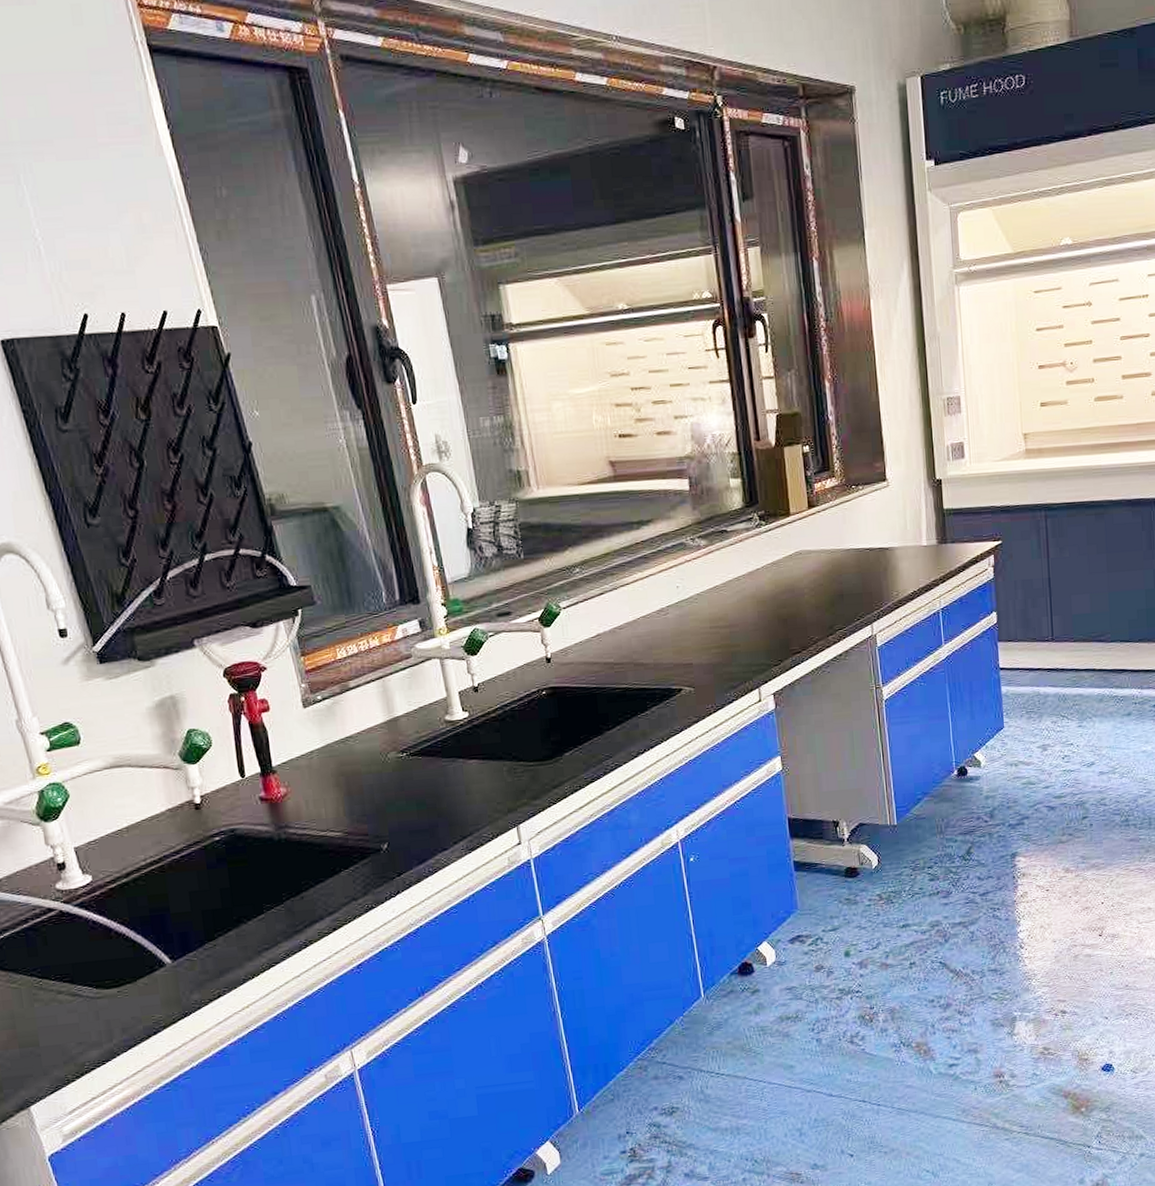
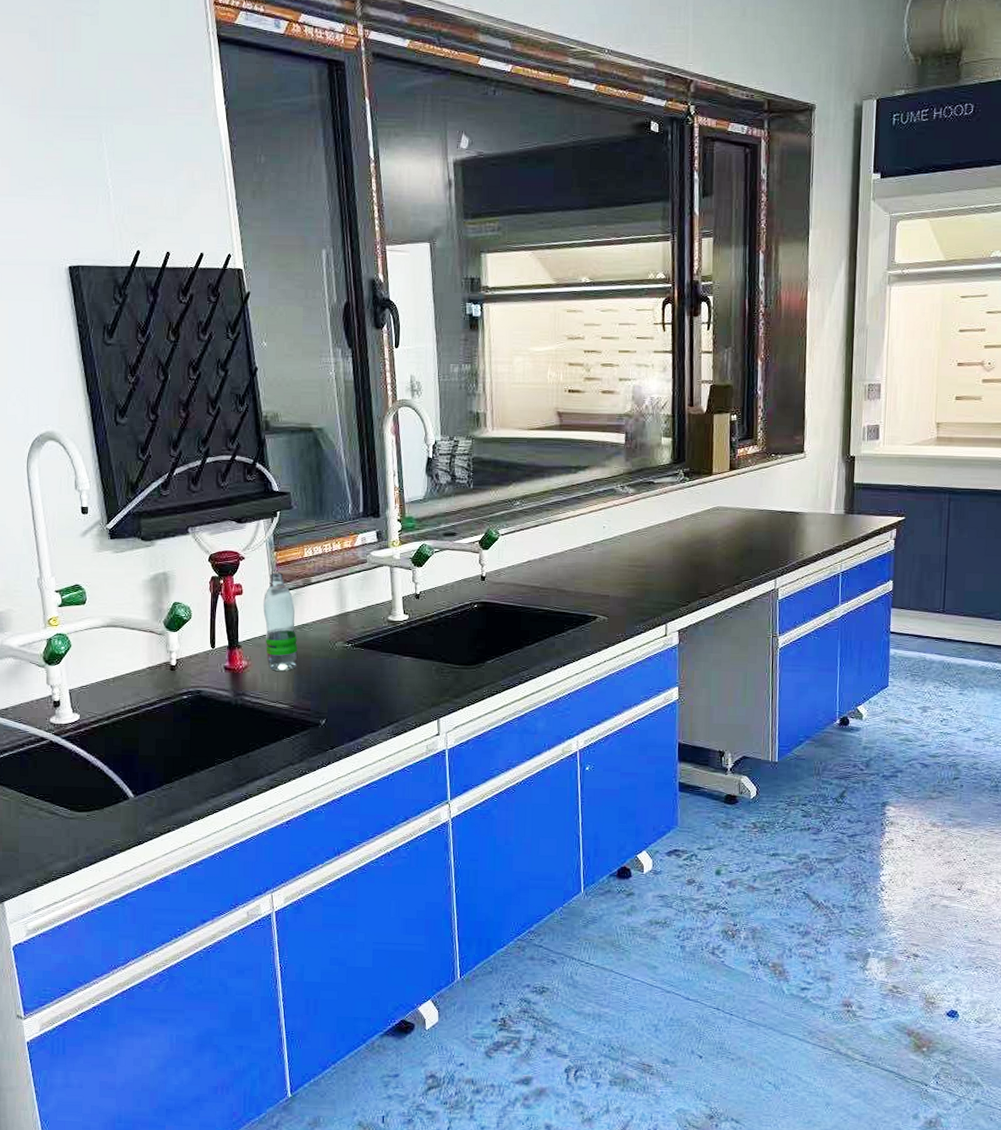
bottle: none [295,680,346,796] -> present [263,572,298,672]

